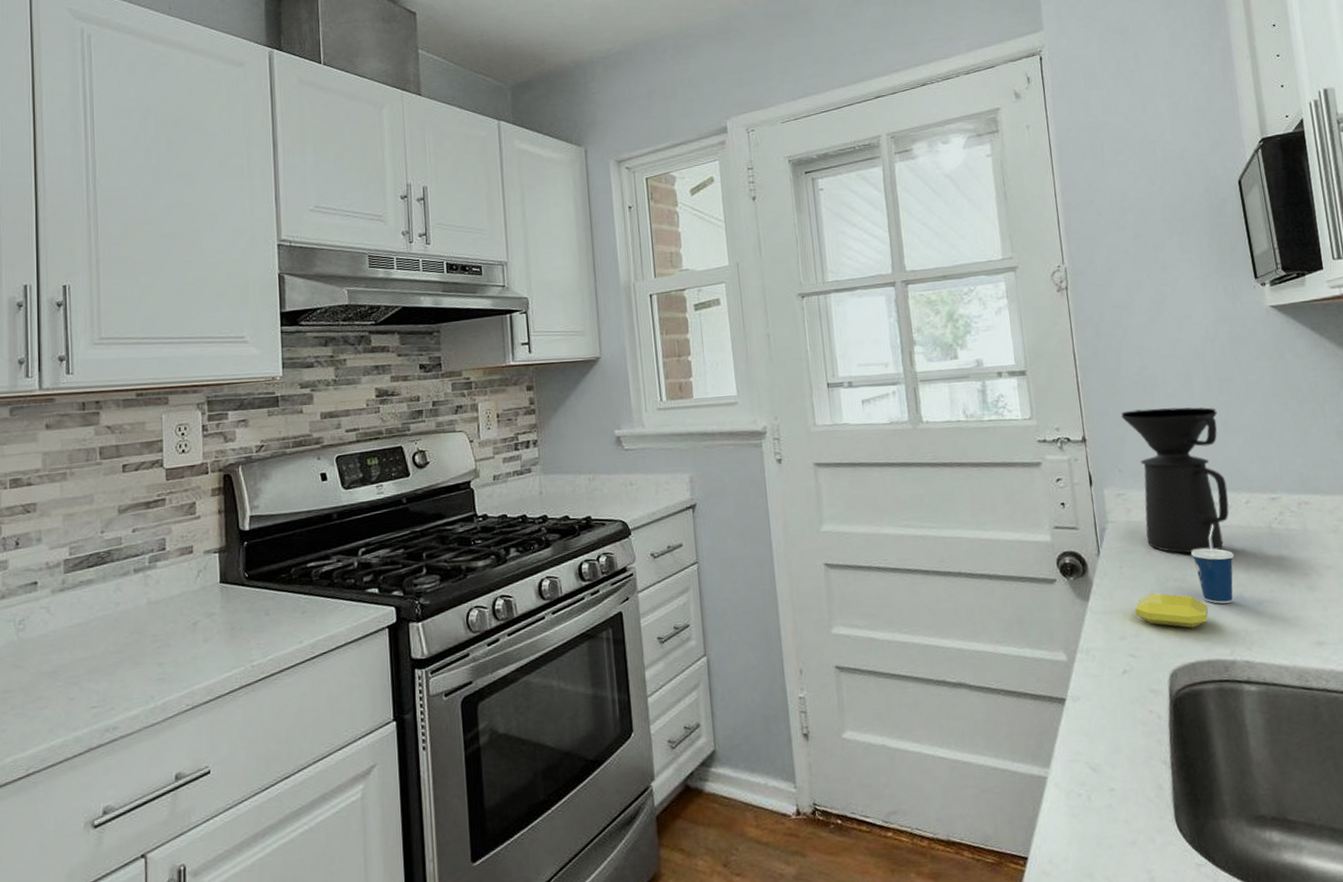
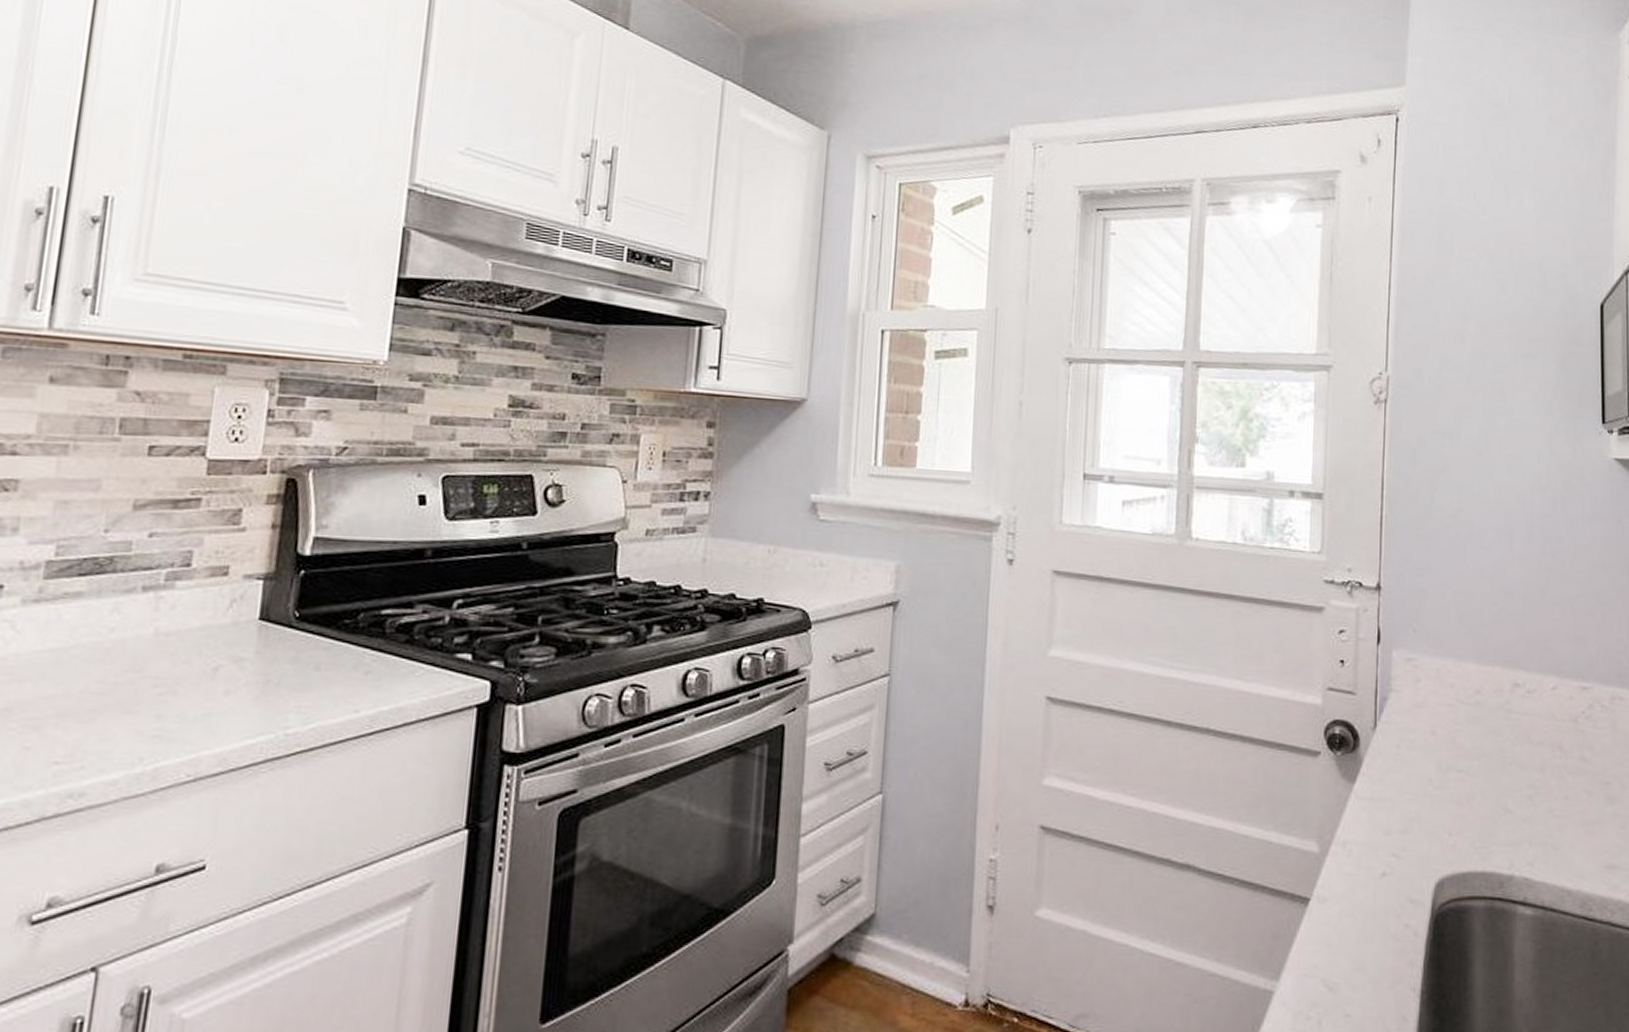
coffee maker: present [1120,406,1230,554] -> none [1425,559,1536,741]
soap bar: present [1135,593,1209,628] -> none [1408,783,1491,831]
cup: present [1191,524,1235,604] -> none [1482,709,1530,806]

